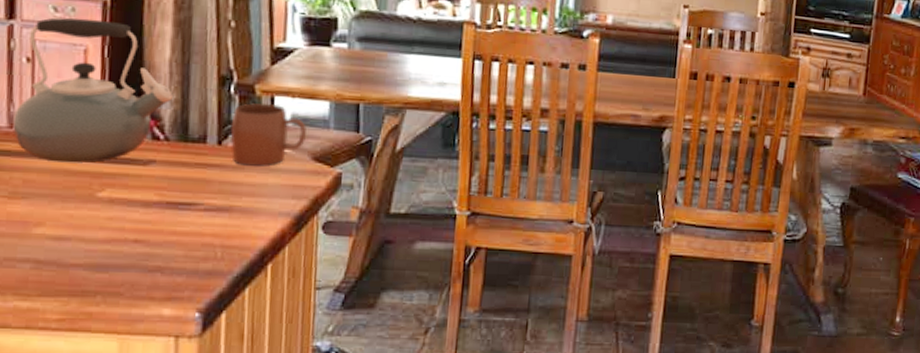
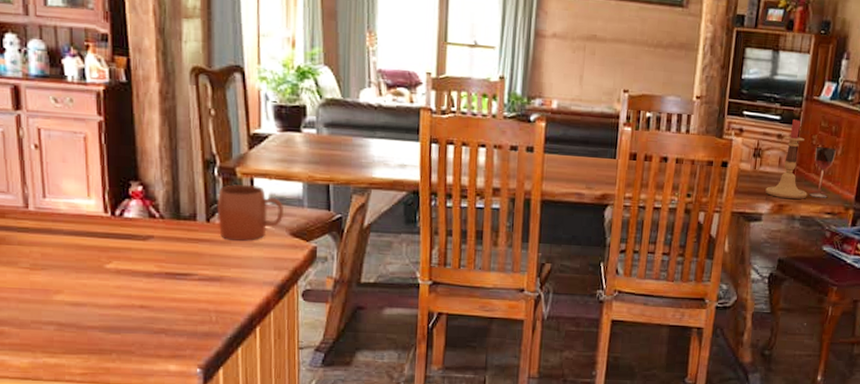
kettle: present [11,17,173,162] -> none [27,108,164,238]
candlestick: none [835,37,880,123] -> present [765,118,807,200]
wineglass: none [882,66,909,122] -> present [809,146,836,198]

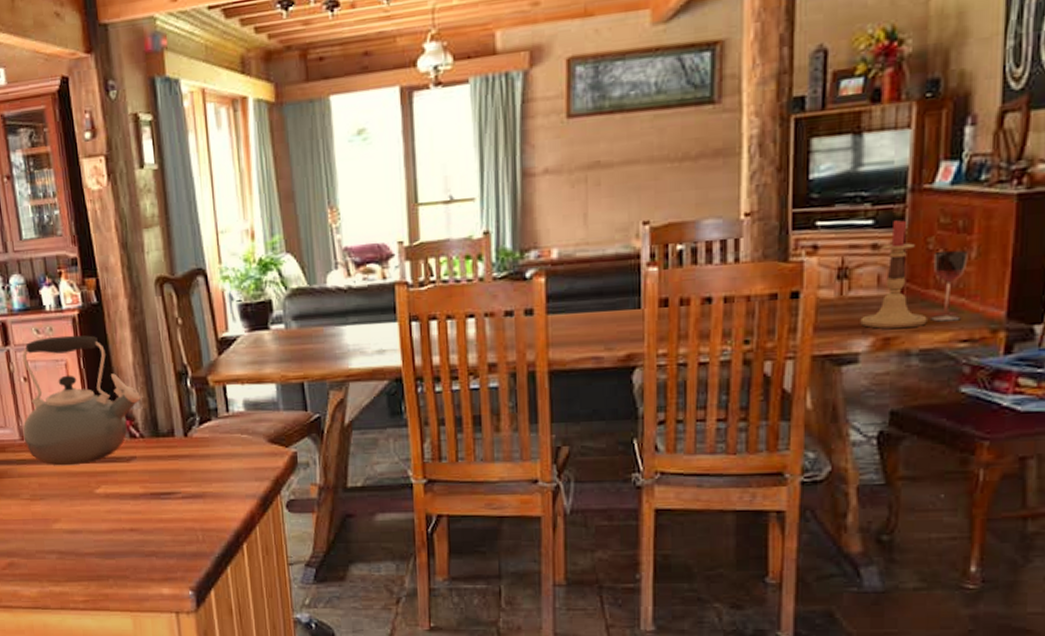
kettle: none [27,108,164,238] -> present [22,335,141,465]
mug: present [216,184,283,241] -> none [192,393,259,453]

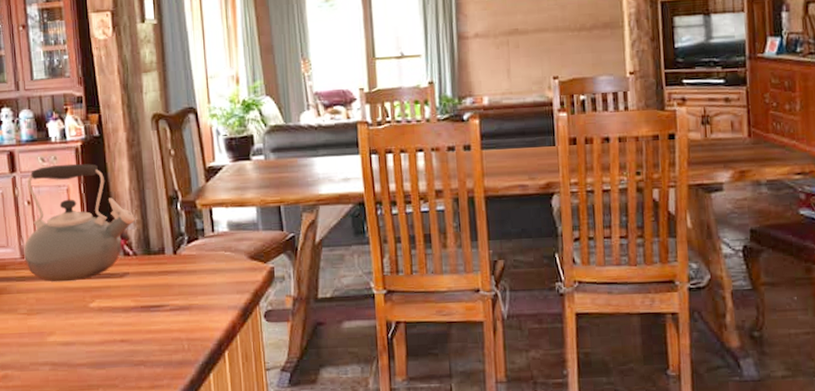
candlestick: present [860,219,927,329] -> none [721,79,770,164]
wineglass: present [931,250,968,322] -> none [770,103,795,159]

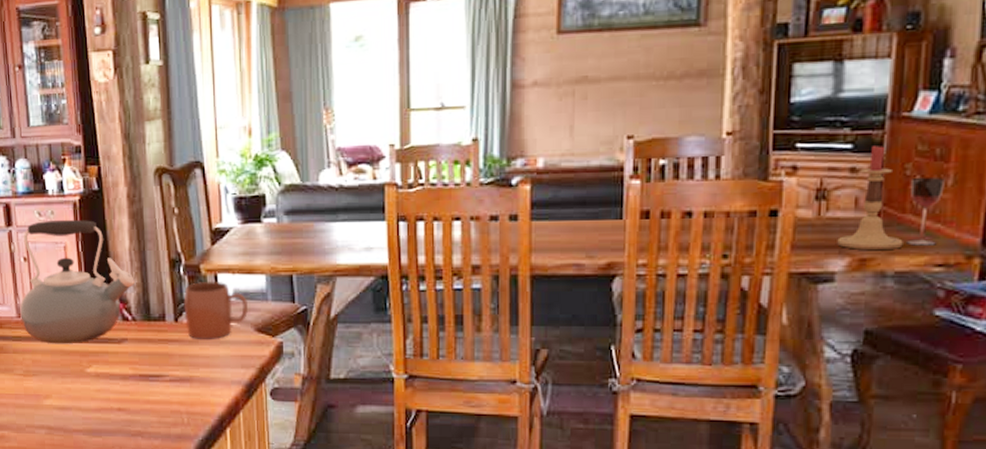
mug: none [181,215,241,269] -> present [183,282,248,339]
candlestick: none [721,79,770,164] -> present [837,144,903,251]
wineglass: none [770,103,795,159] -> present [907,176,945,246]

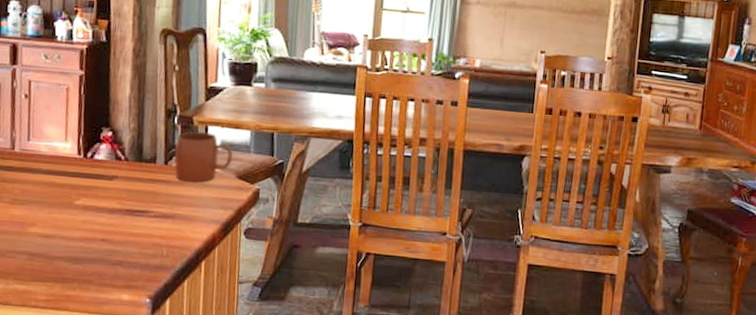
kettle: present [19,219,135,343] -> none [13,63,131,177]
candlestick: present [837,144,903,251] -> none [674,78,715,154]
wineglass: present [907,176,945,246] -> none [717,104,741,153]

